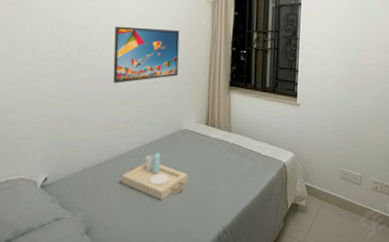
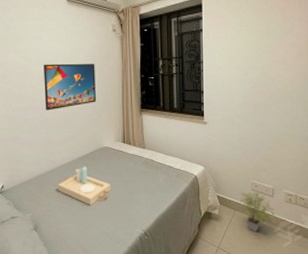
potted plant: none [327,180,361,223] -> present [239,191,275,232]

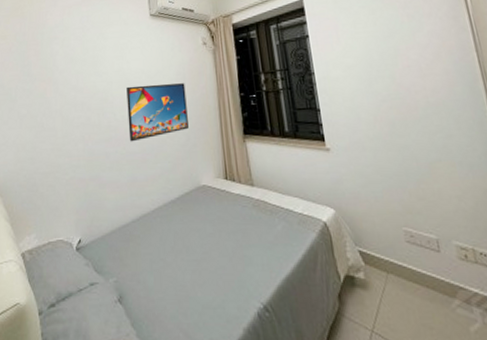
serving tray: present [58,164,111,205] -> none [147,209,215,266]
potted plant: present [239,191,275,232] -> none [391,244,448,306]

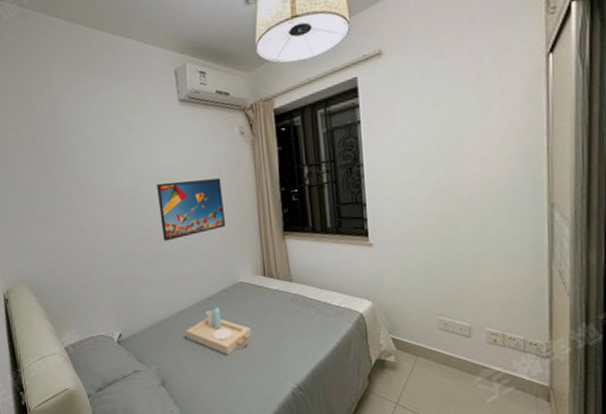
serving tray: none [147,209,215,266] -> present [186,305,252,355]

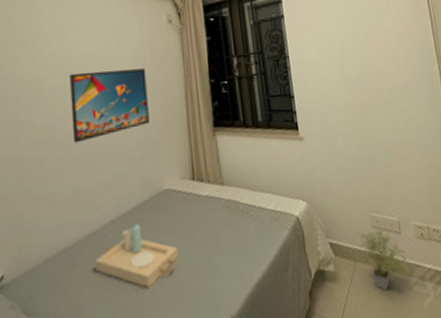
potted plant: none [422,331,474,383] -> present [358,229,407,290]

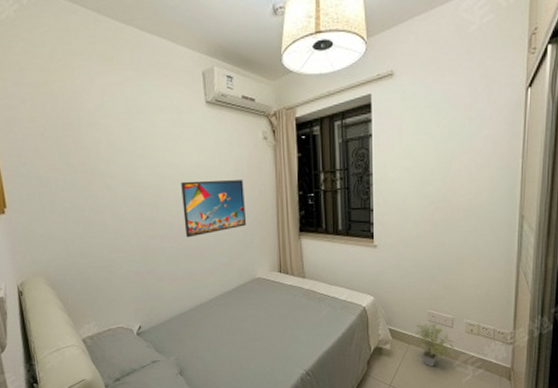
serving tray: present [95,221,179,288] -> none [205,299,267,345]

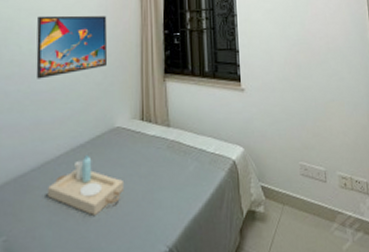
serving tray: none [205,299,267,345] -> present [48,154,125,216]
potted plant: present [414,322,454,367] -> none [288,177,330,233]

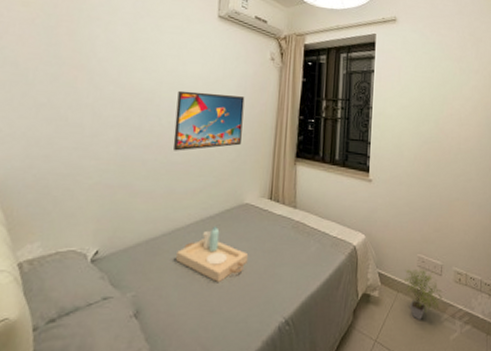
potted plant: none [288,177,330,233] -> present [403,268,443,320]

